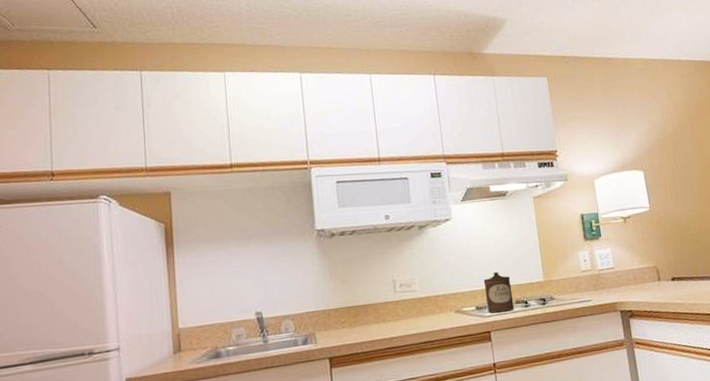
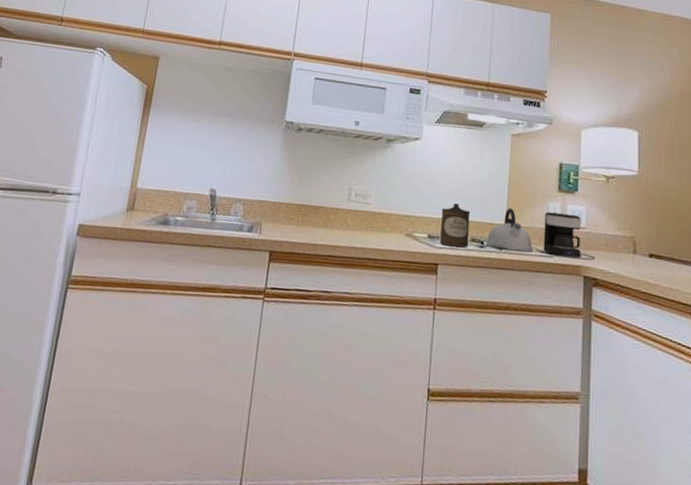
kettle: none [529,265,573,305] -> present [485,208,534,252]
coffee maker: none [570,258,628,300] -> present [531,212,596,261]

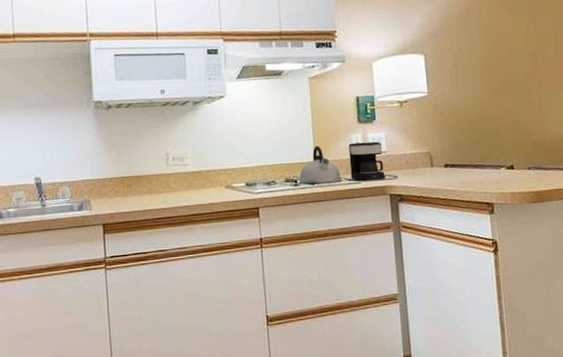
canister: present [440,203,471,248] -> none [254,150,284,191]

